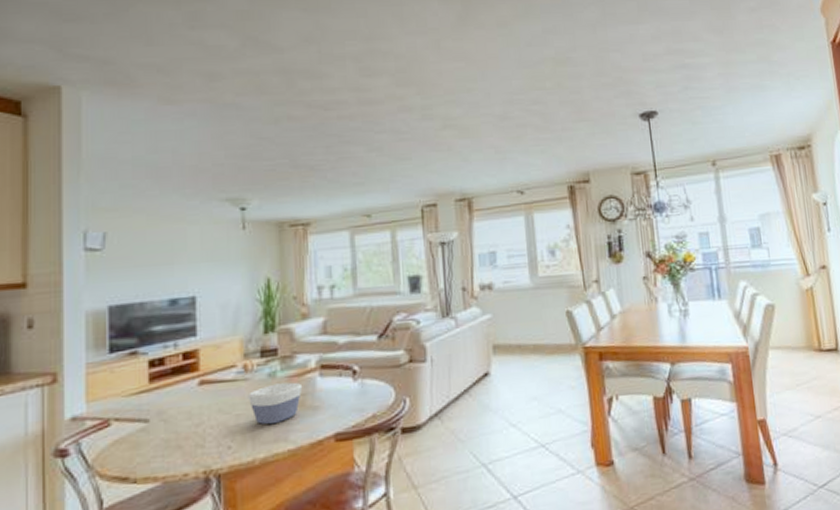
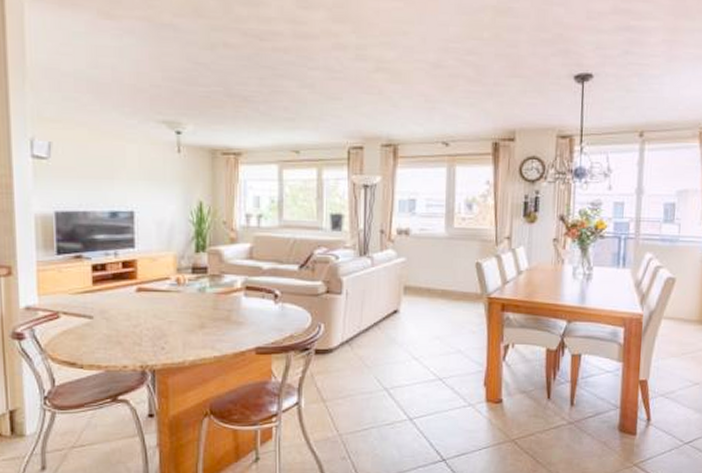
bowl: present [248,382,303,425] -> none [180,298,229,333]

